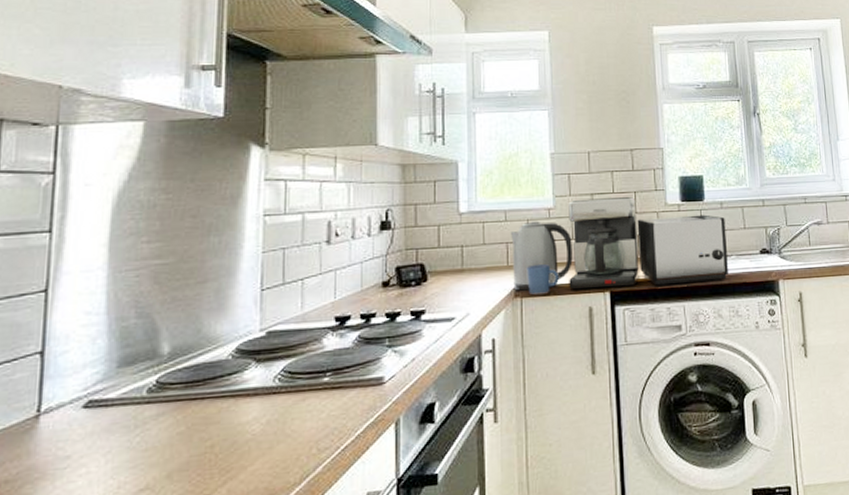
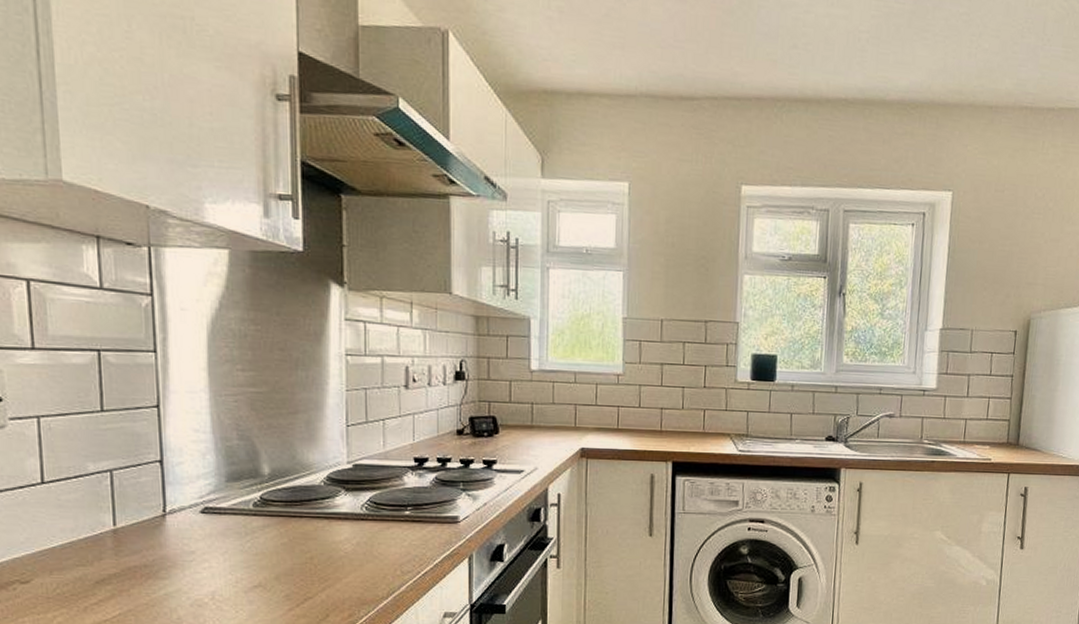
kettle: present [510,221,573,291] -> none [578,385,639,452]
mug: present [526,264,559,296] -> none [593,429,624,458]
coffee maker: present [568,196,640,290] -> none [633,368,706,459]
toaster: present [637,214,729,286] -> none [703,393,795,462]

